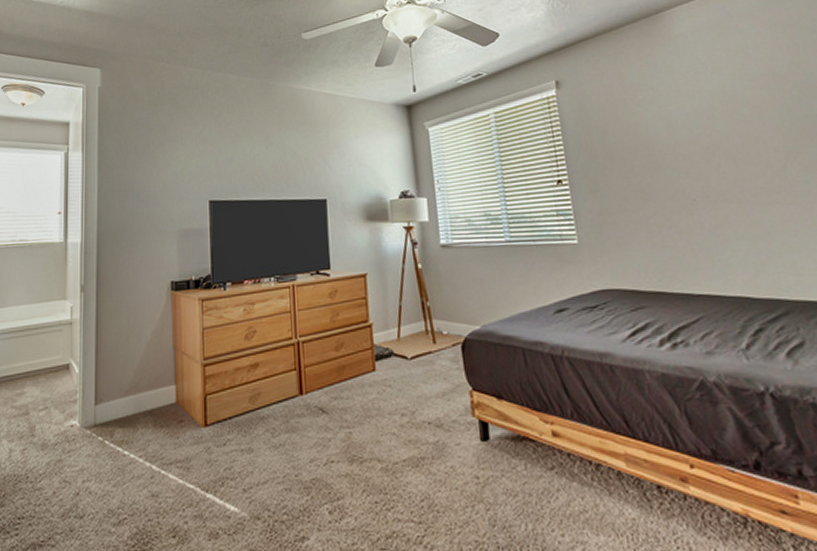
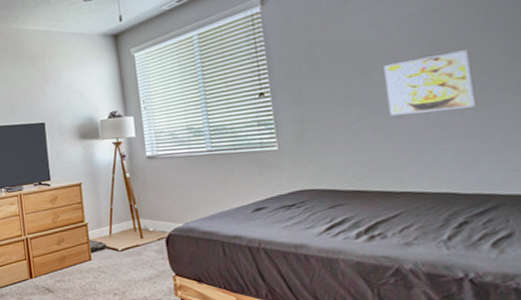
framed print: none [674,150,758,212] -> present [384,50,475,116]

